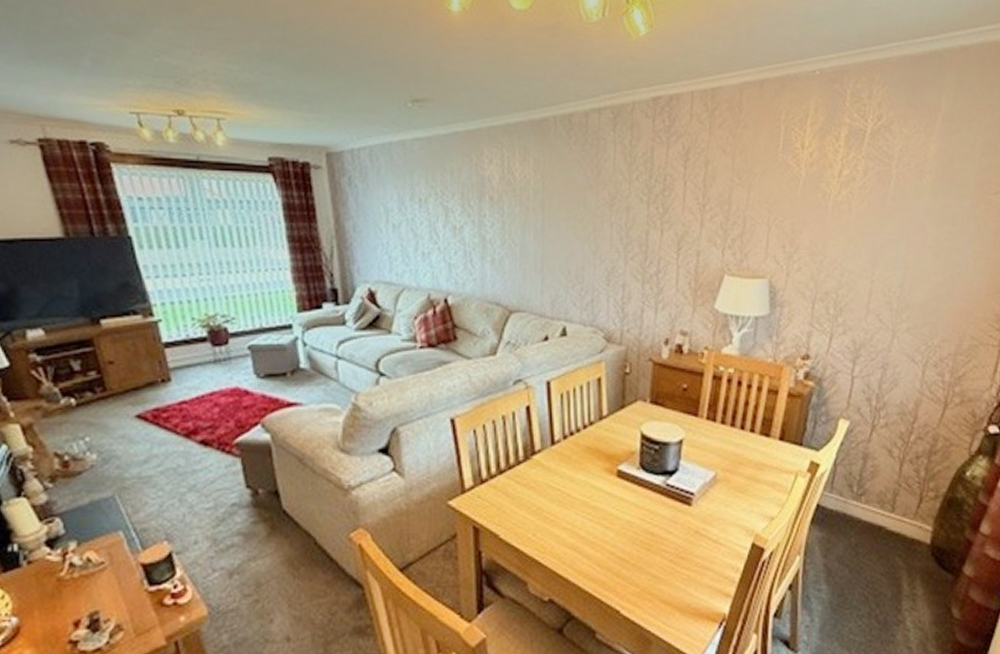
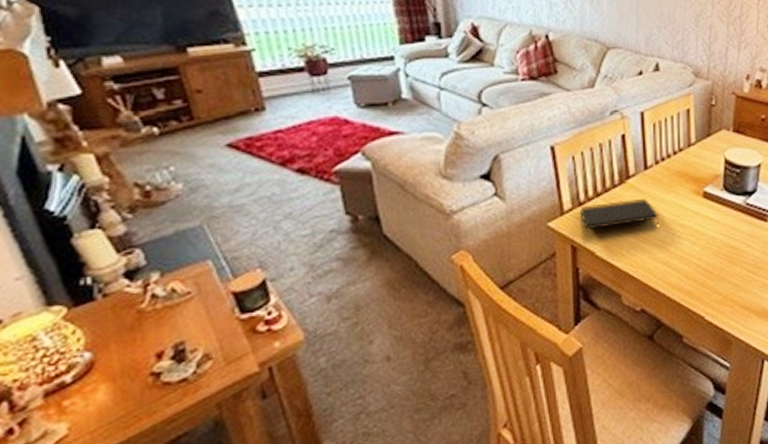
notepad: none [481,476,567,510] -> present [579,198,658,230]

